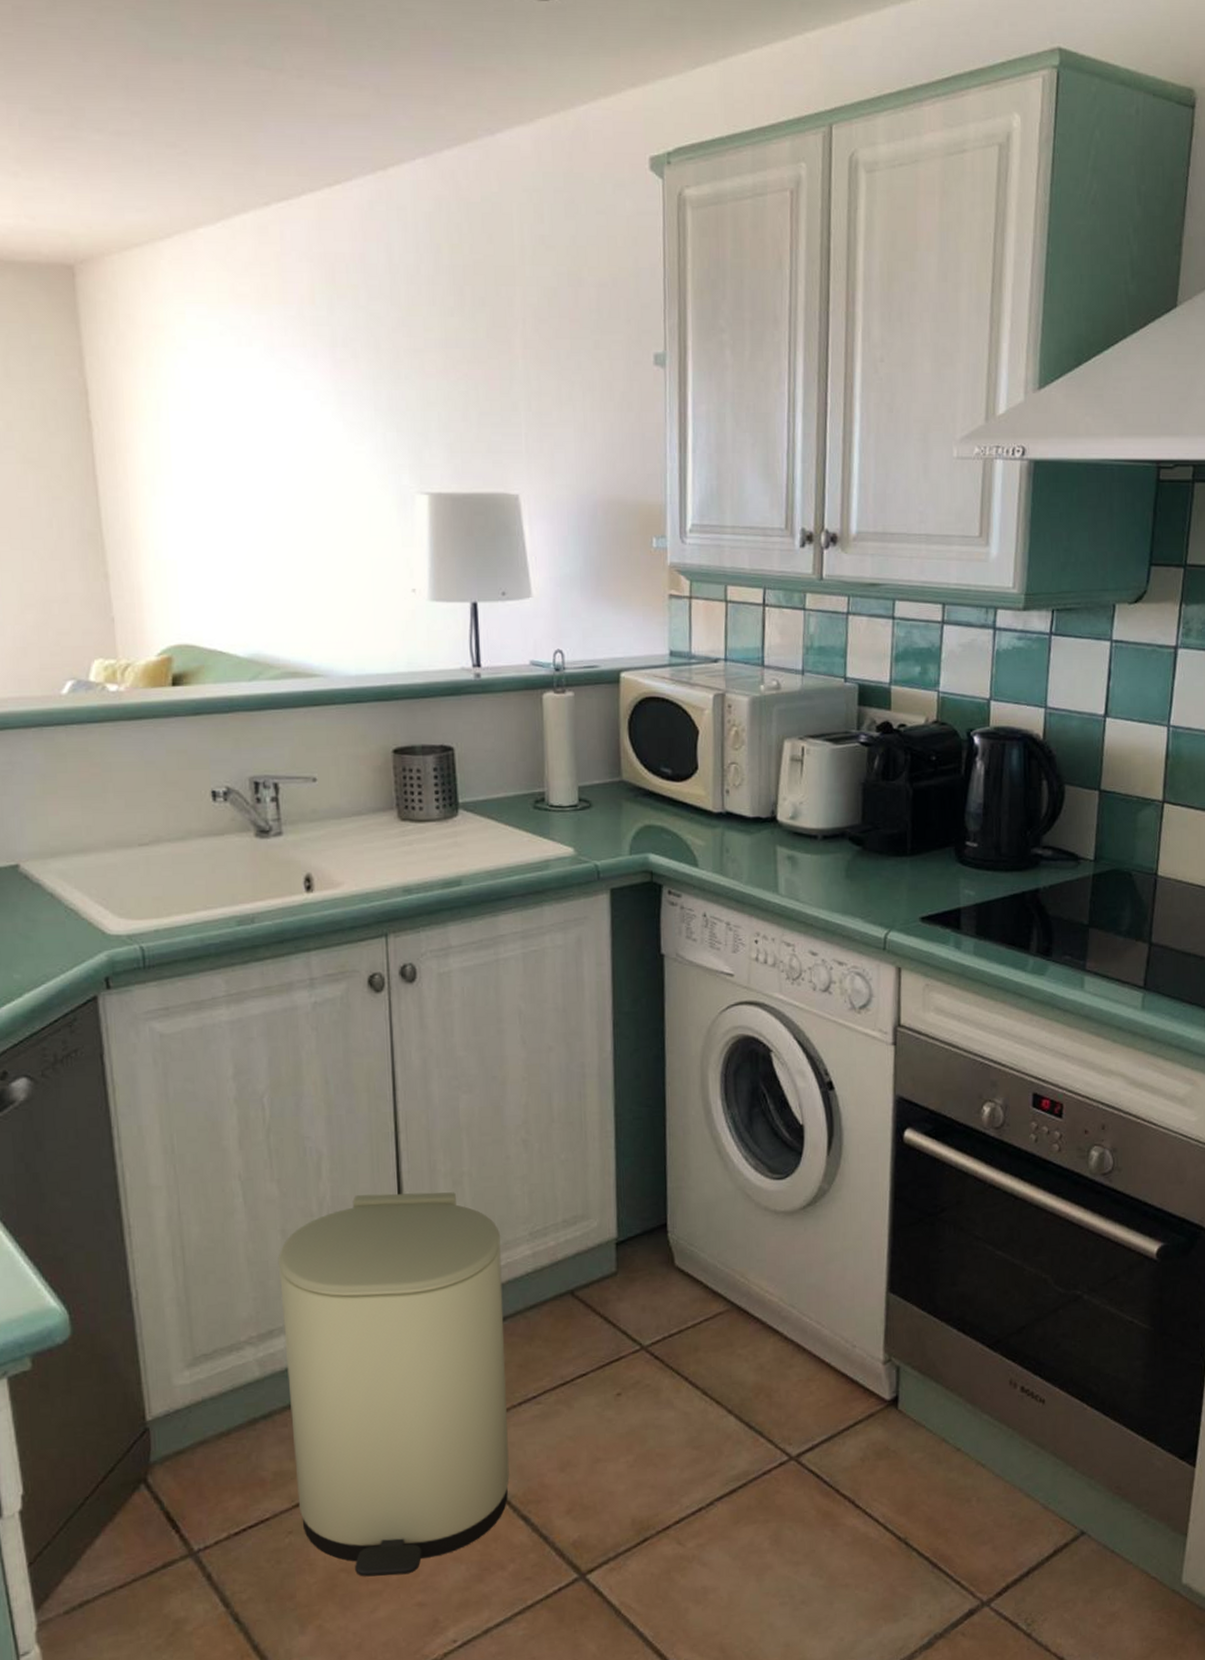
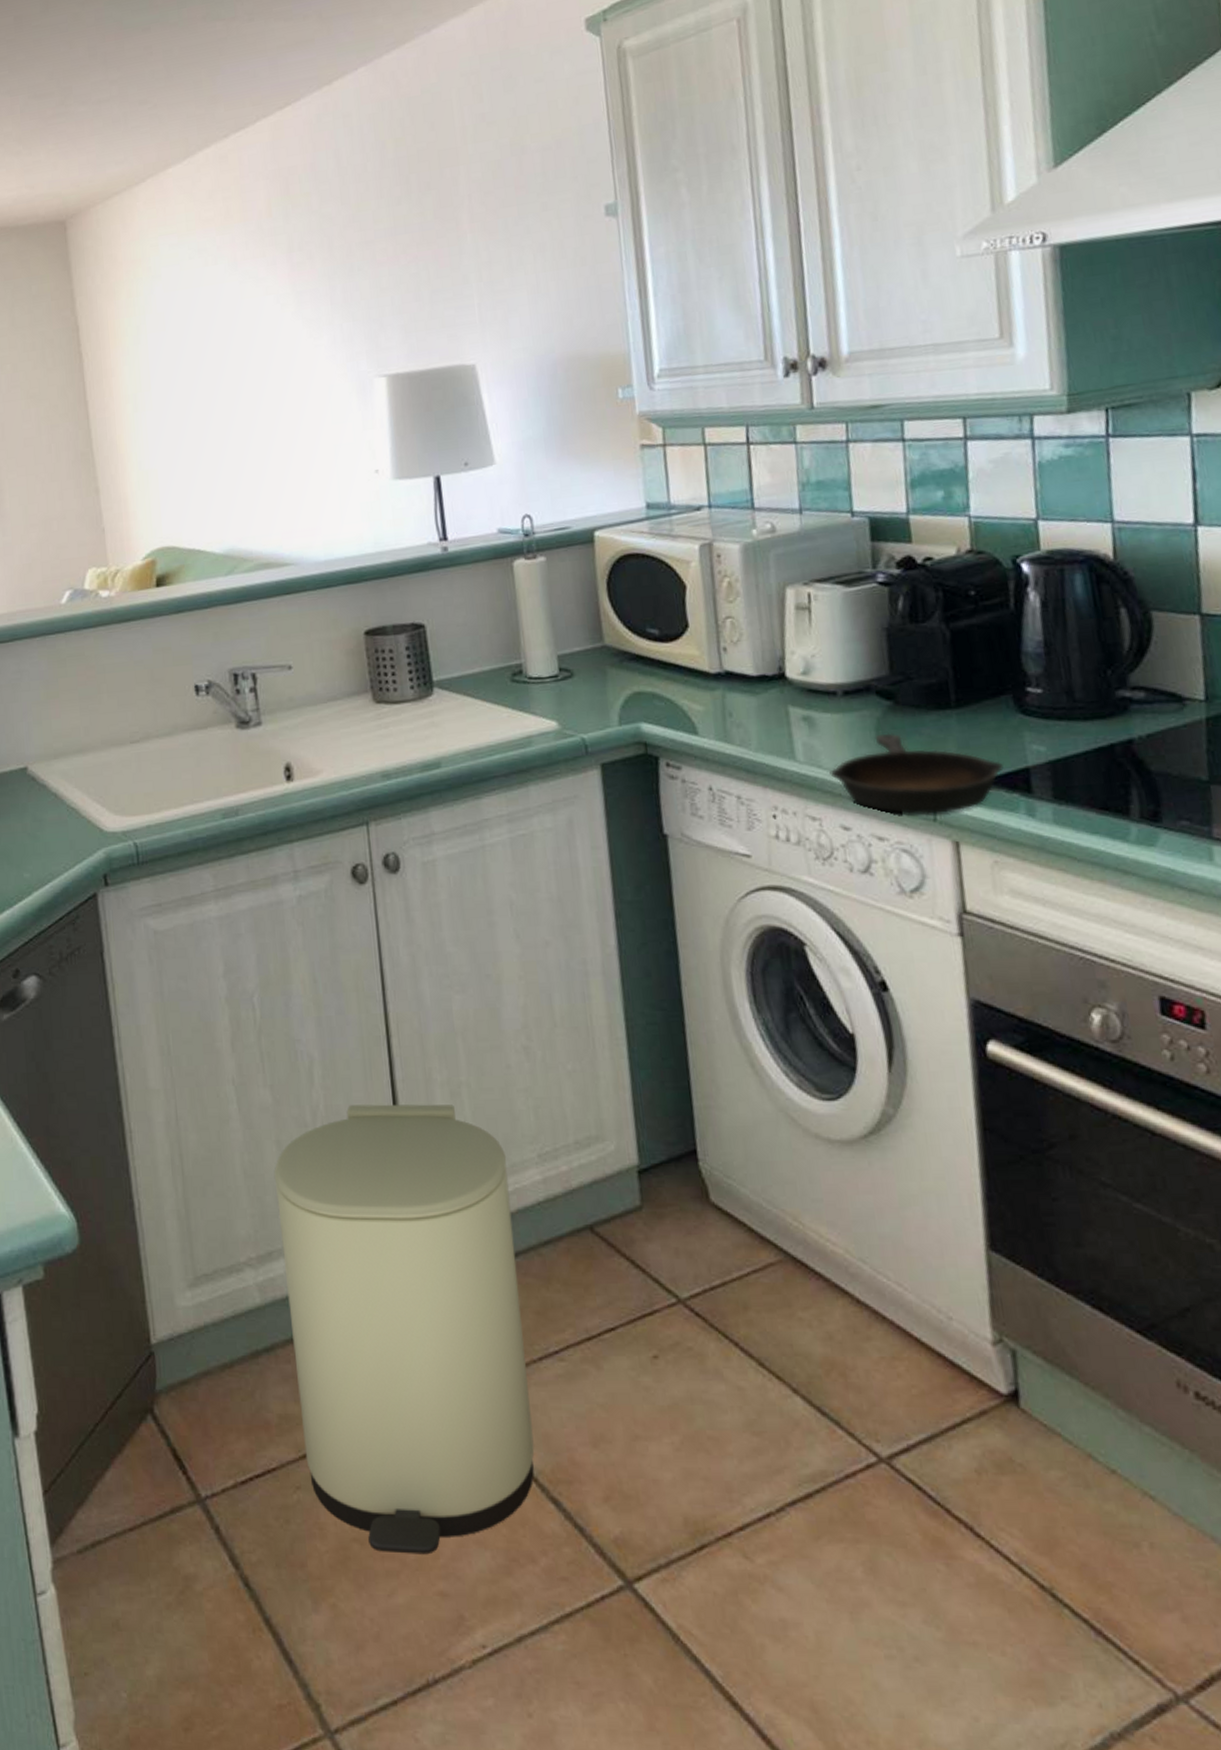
frying pan: none [805,874,941,944] -> present [829,732,1004,814]

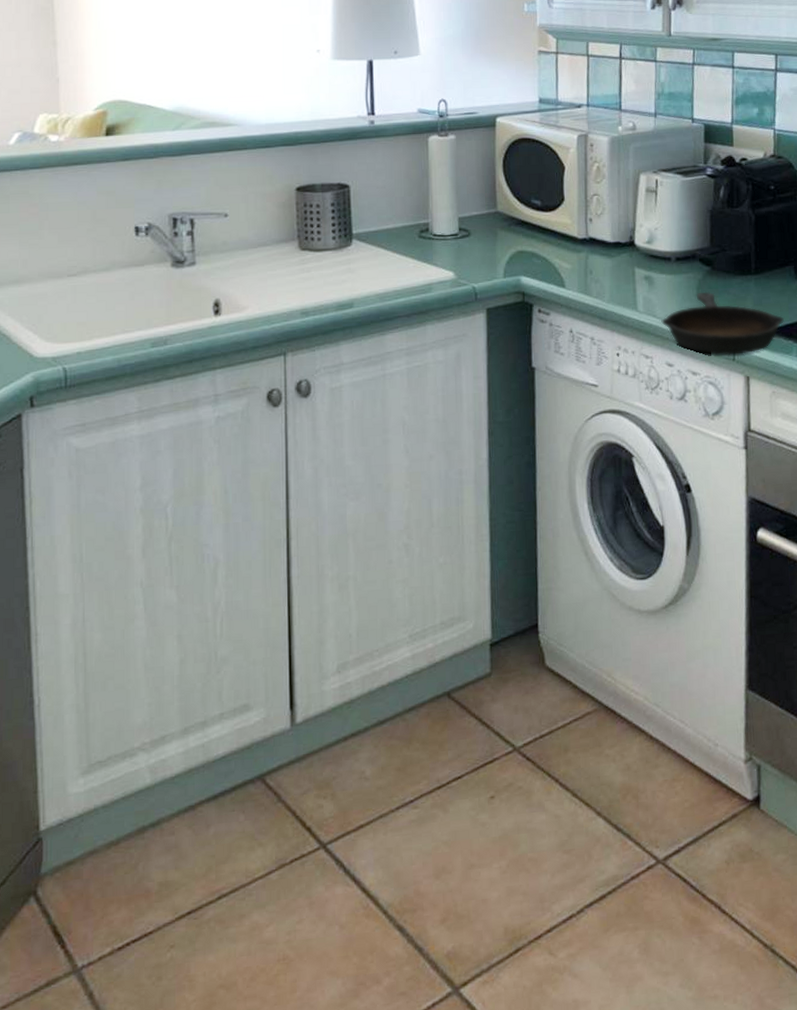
pedal bin: present [273,1104,535,1555] -> none [173,596,386,994]

